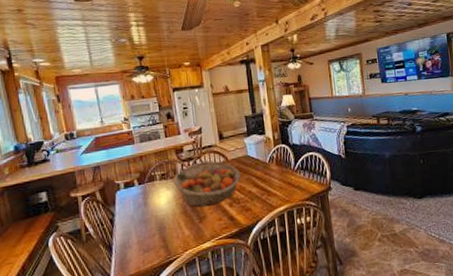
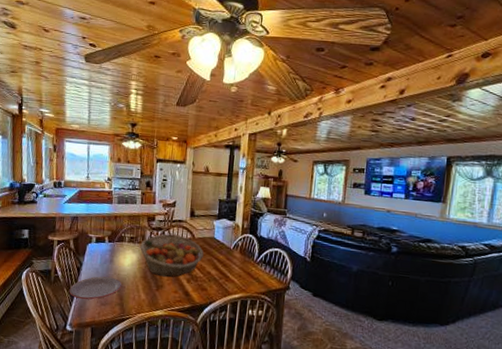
plate: none [105,220,163,252] -> present [69,276,122,300]

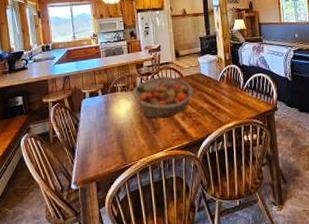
plate: present [69,276,122,300] -> none [69,128,121,156]

